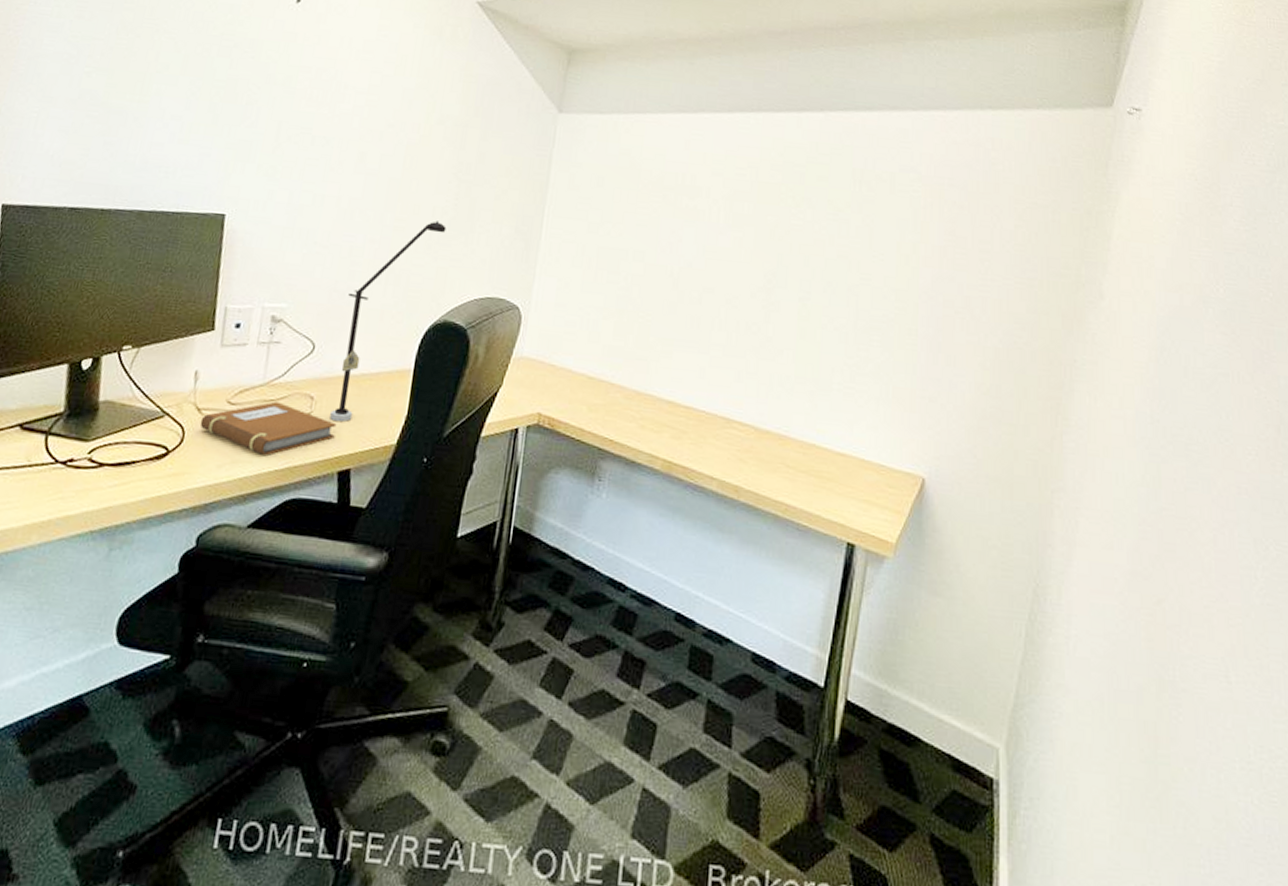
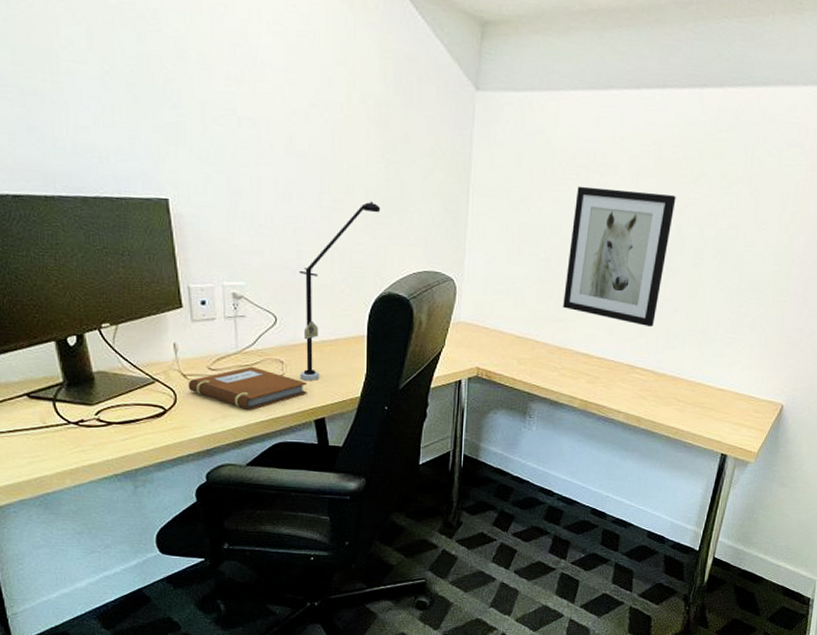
wall art: none [644,209,776,372] -> present [563,186,676,328]

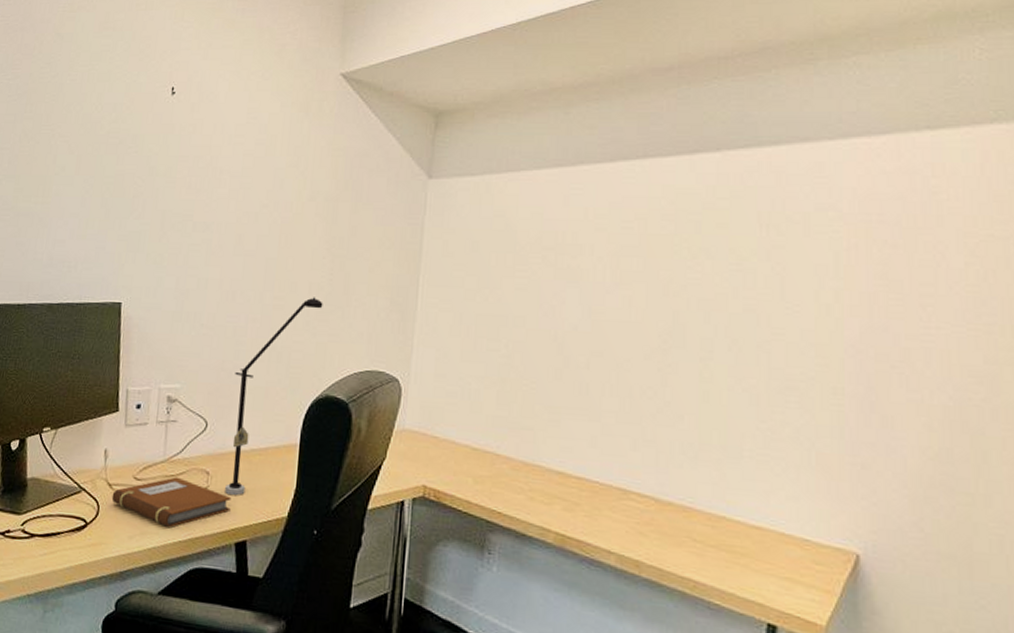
wall art: present [563,186,676,328] -> none [530,270,670,439]

